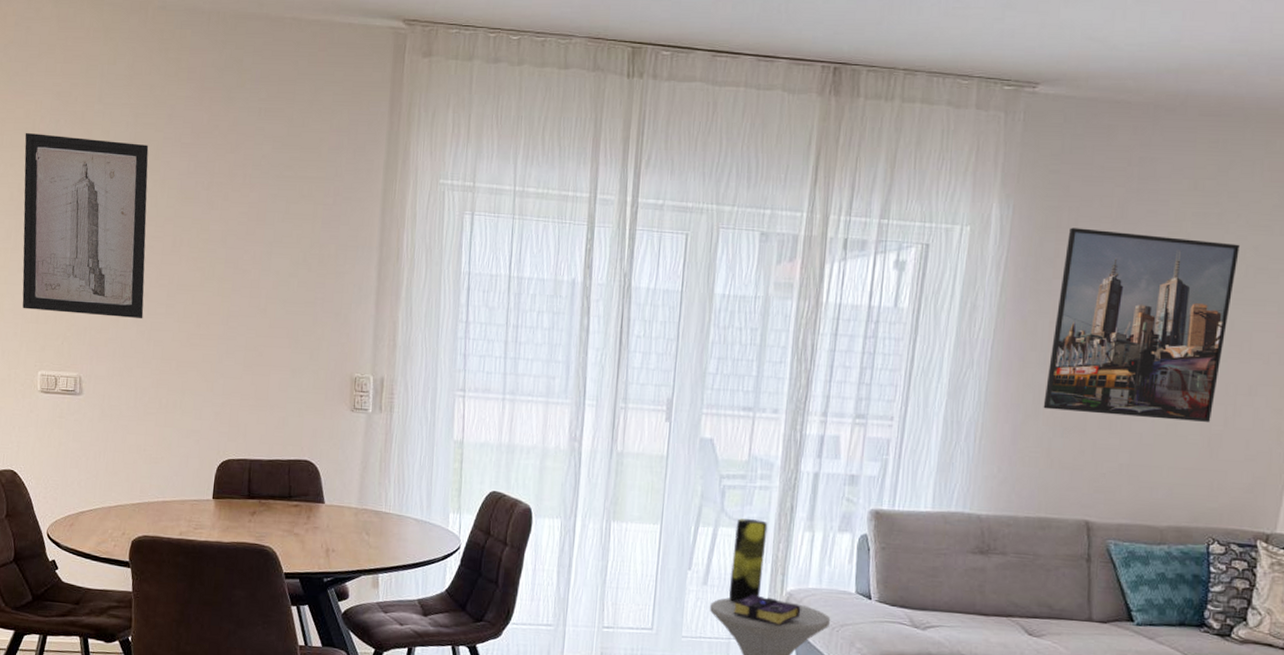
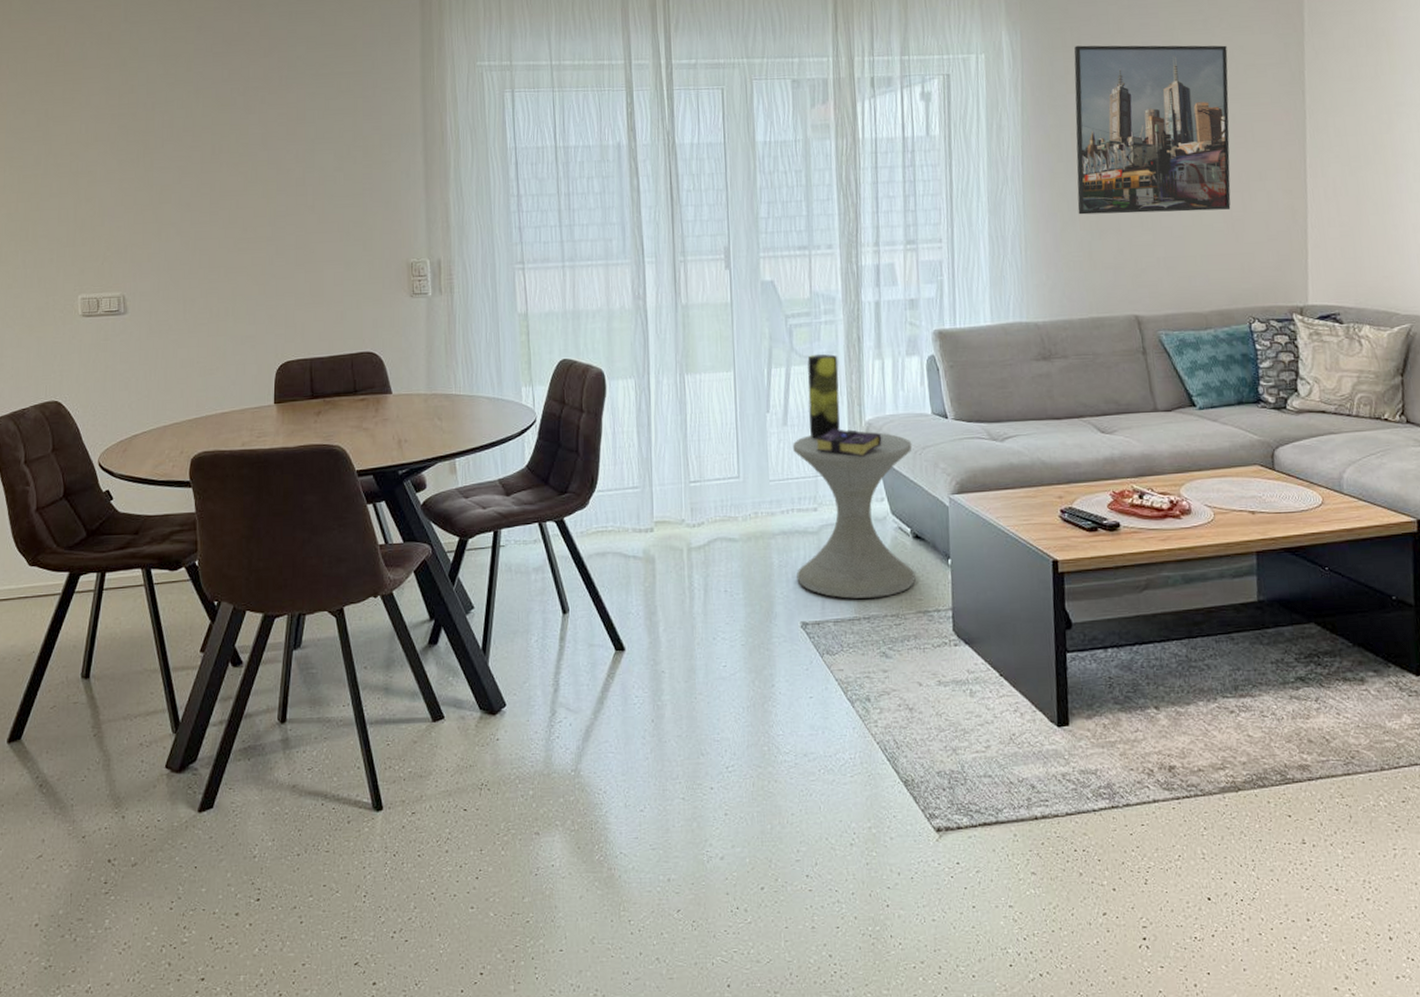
wall art: present [22,132,149,318] -> none [49,57,187,234]

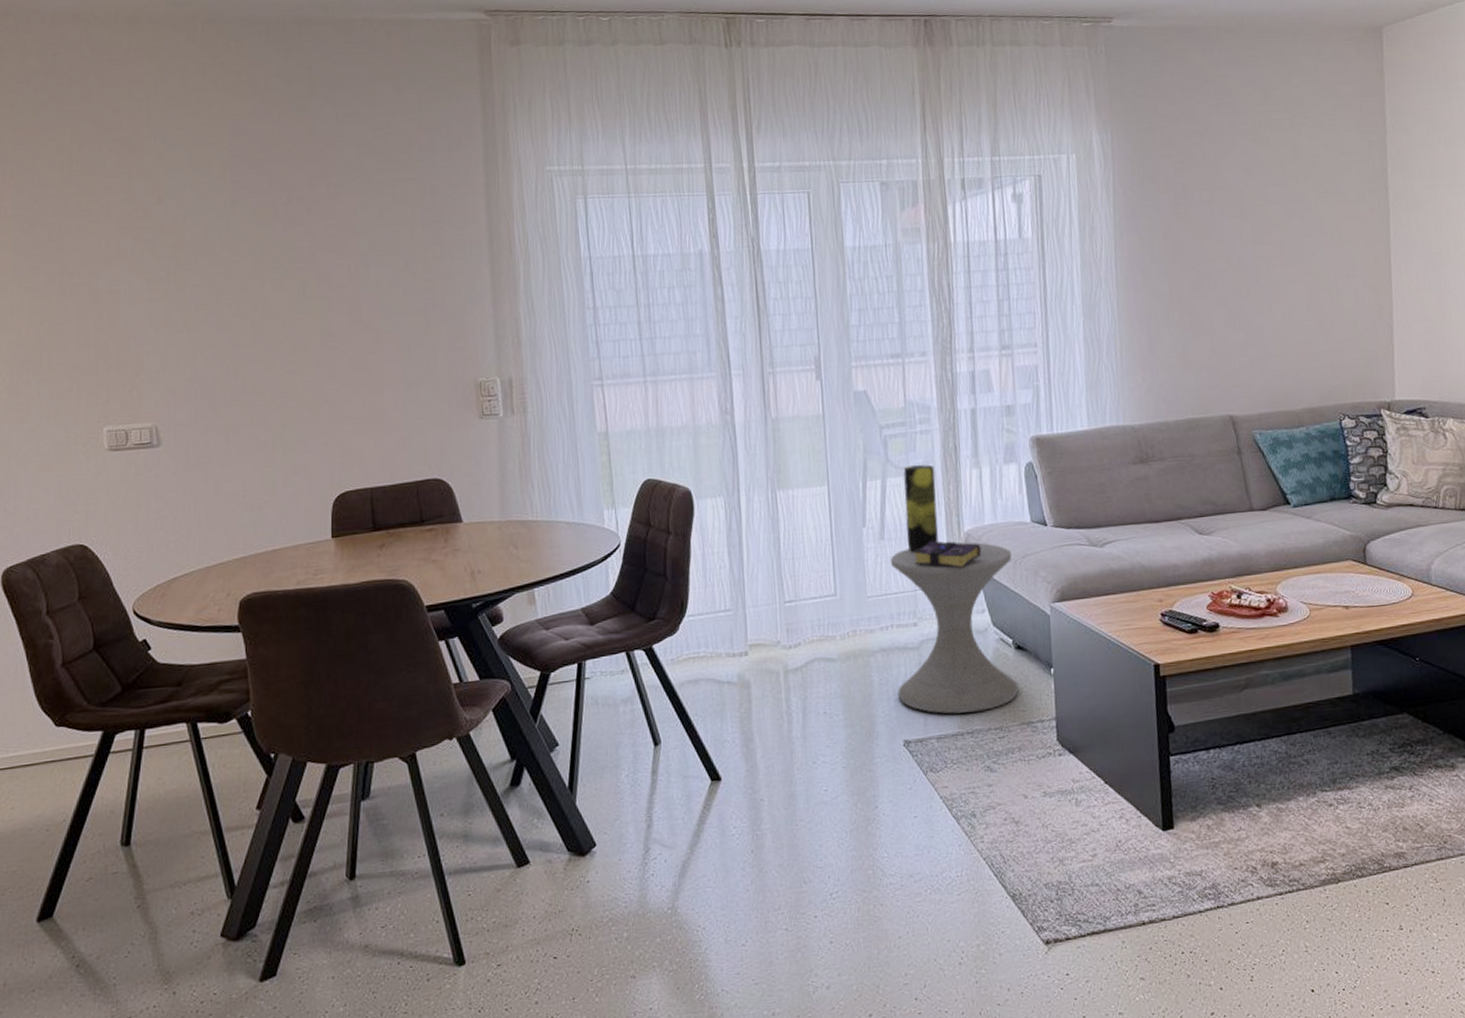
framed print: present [1074,45,1231,215] -> none [1164,143,1320,316]

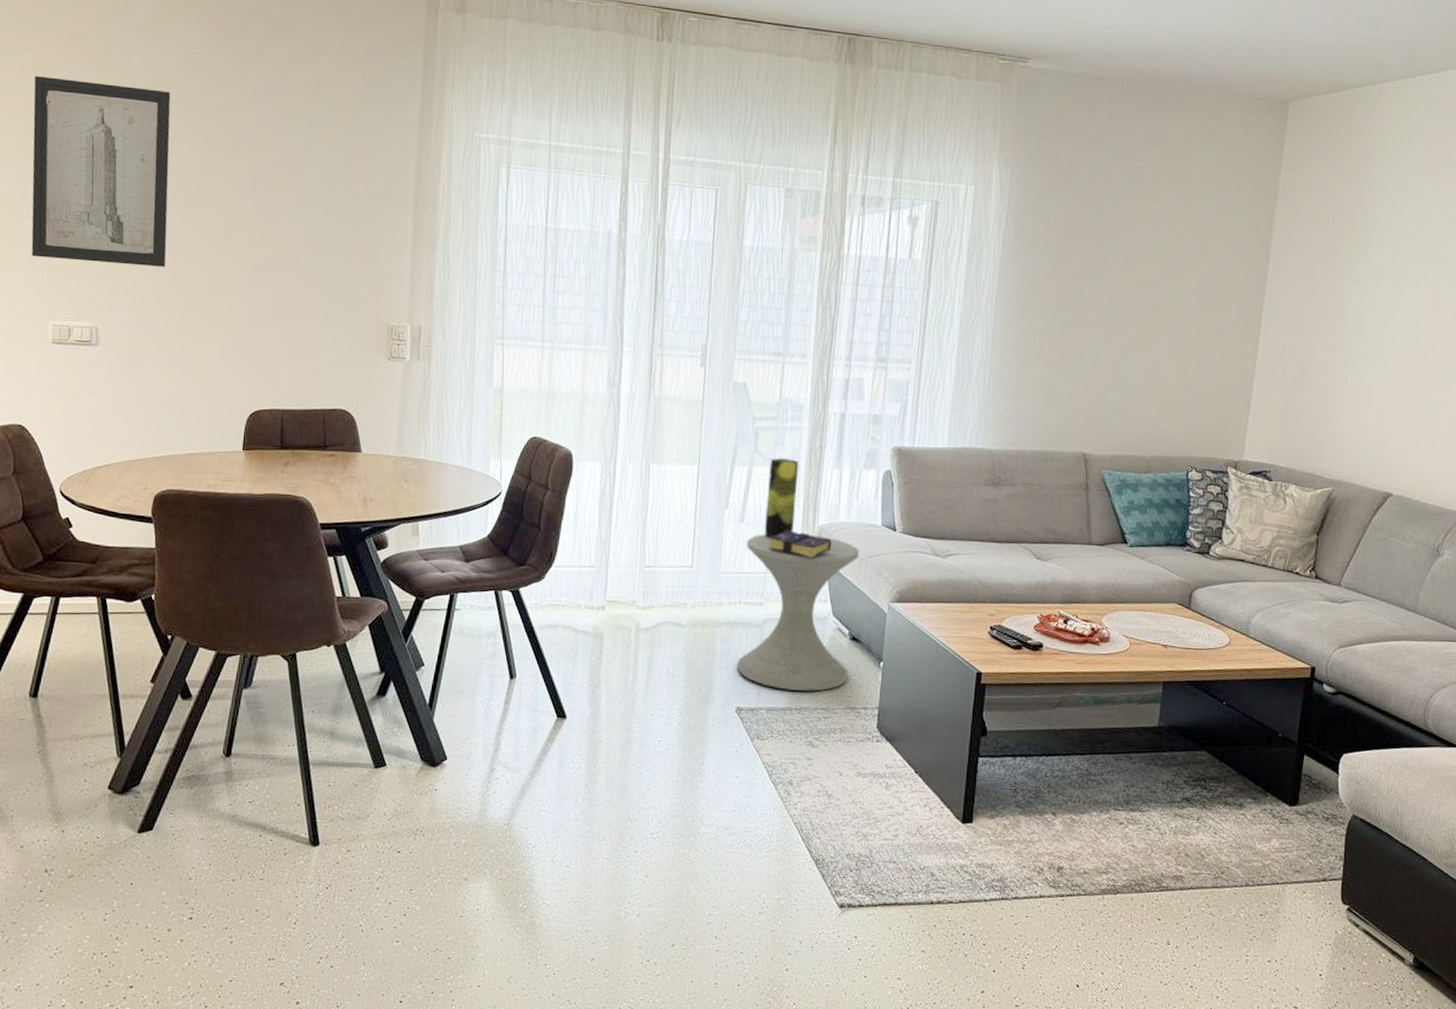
wall art: none [61,165,226,361] -> present [31,75,171,267]

